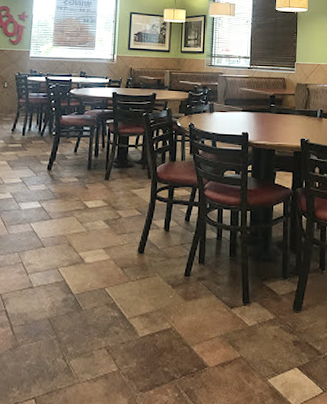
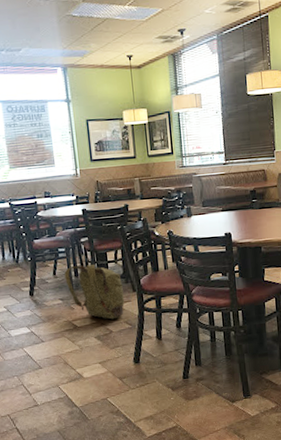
backpack: none [84,145,139,204] -> present [64,265,125,320]

